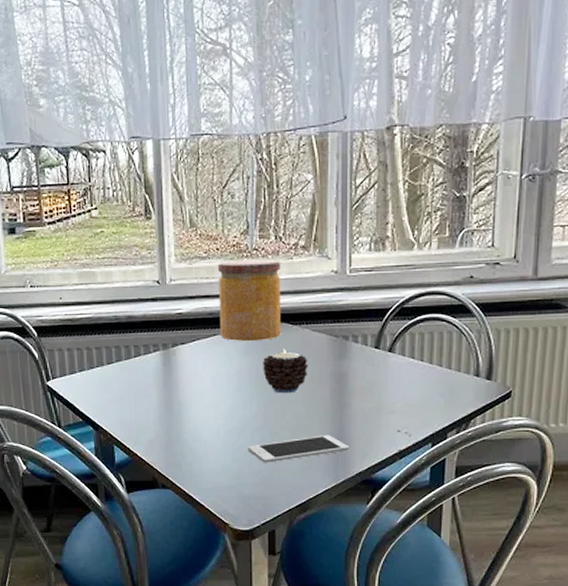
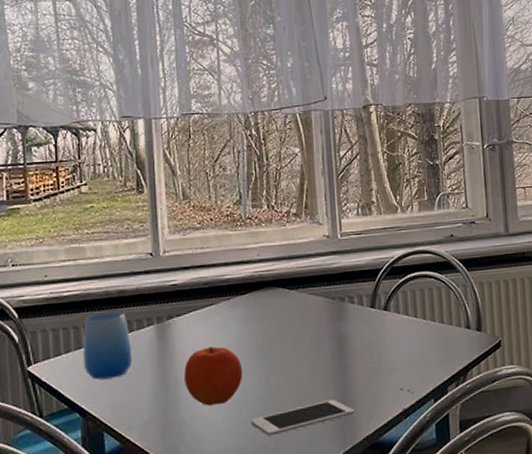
cup: none [95,336,140,398] -> present [82,311,133,380]
fruit: none [187,375,243,430] -> present [184,346,243,406]
jar: present [217,259,280,341] -> none [211,227,278,310]
candle: present [263,348,308,394] -> none [262,314,308,360]

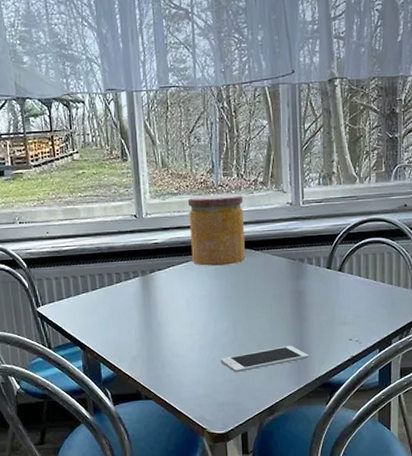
cup: present [82,311,133,380] -> none [80,265,122,321]
fruit: present [184,346,243,406] -> none [165,297,214,346]
jar: none [211,227,278,310] -> present [187,194,245,266]

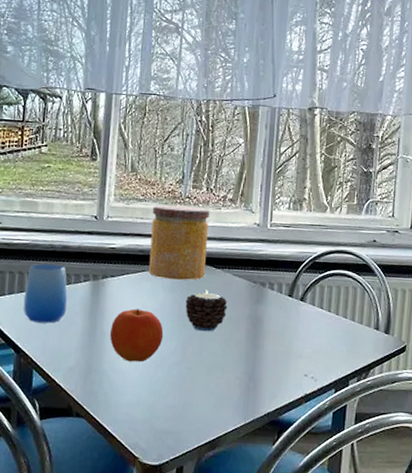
cup: none [80,265,122,321] -> present [23,263,68,323]
fruit: none [165,297,214,346] -> present [110,308,164,362]
cell phone: present [220,346,309,373] -> none [164,374,260,398]
candle: none [231,271,271,311] -> present [185,289,228,332]

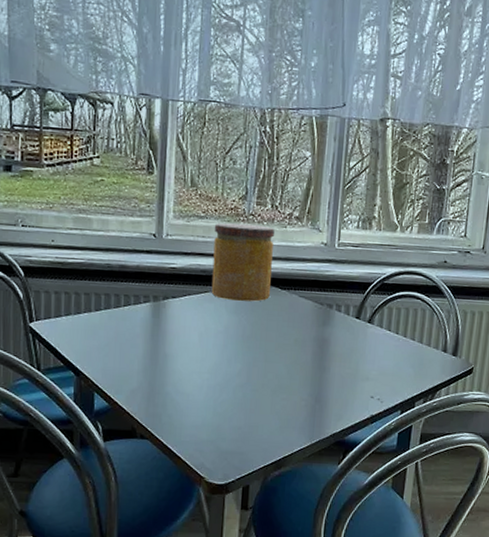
cup: present [23,263,68,323] -> none [81,283,128,346]
fruit: present [110,308,164,362] -> none [173,330,228,385]
candle: present [185,289,228,332] -> none [250,311,293,354]

